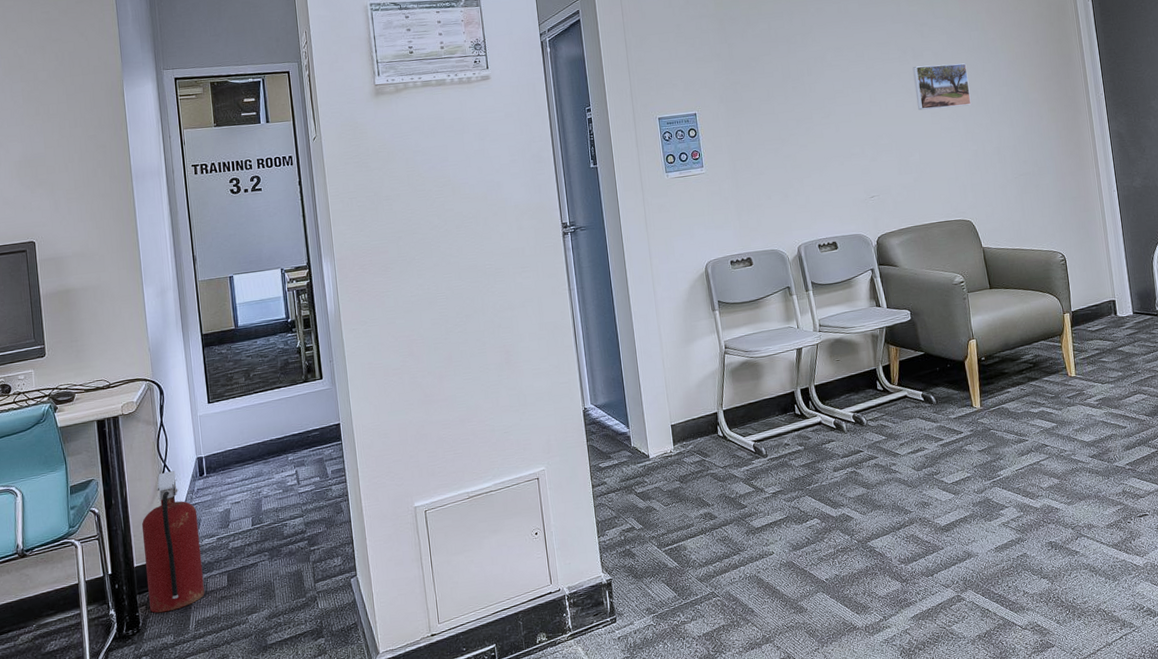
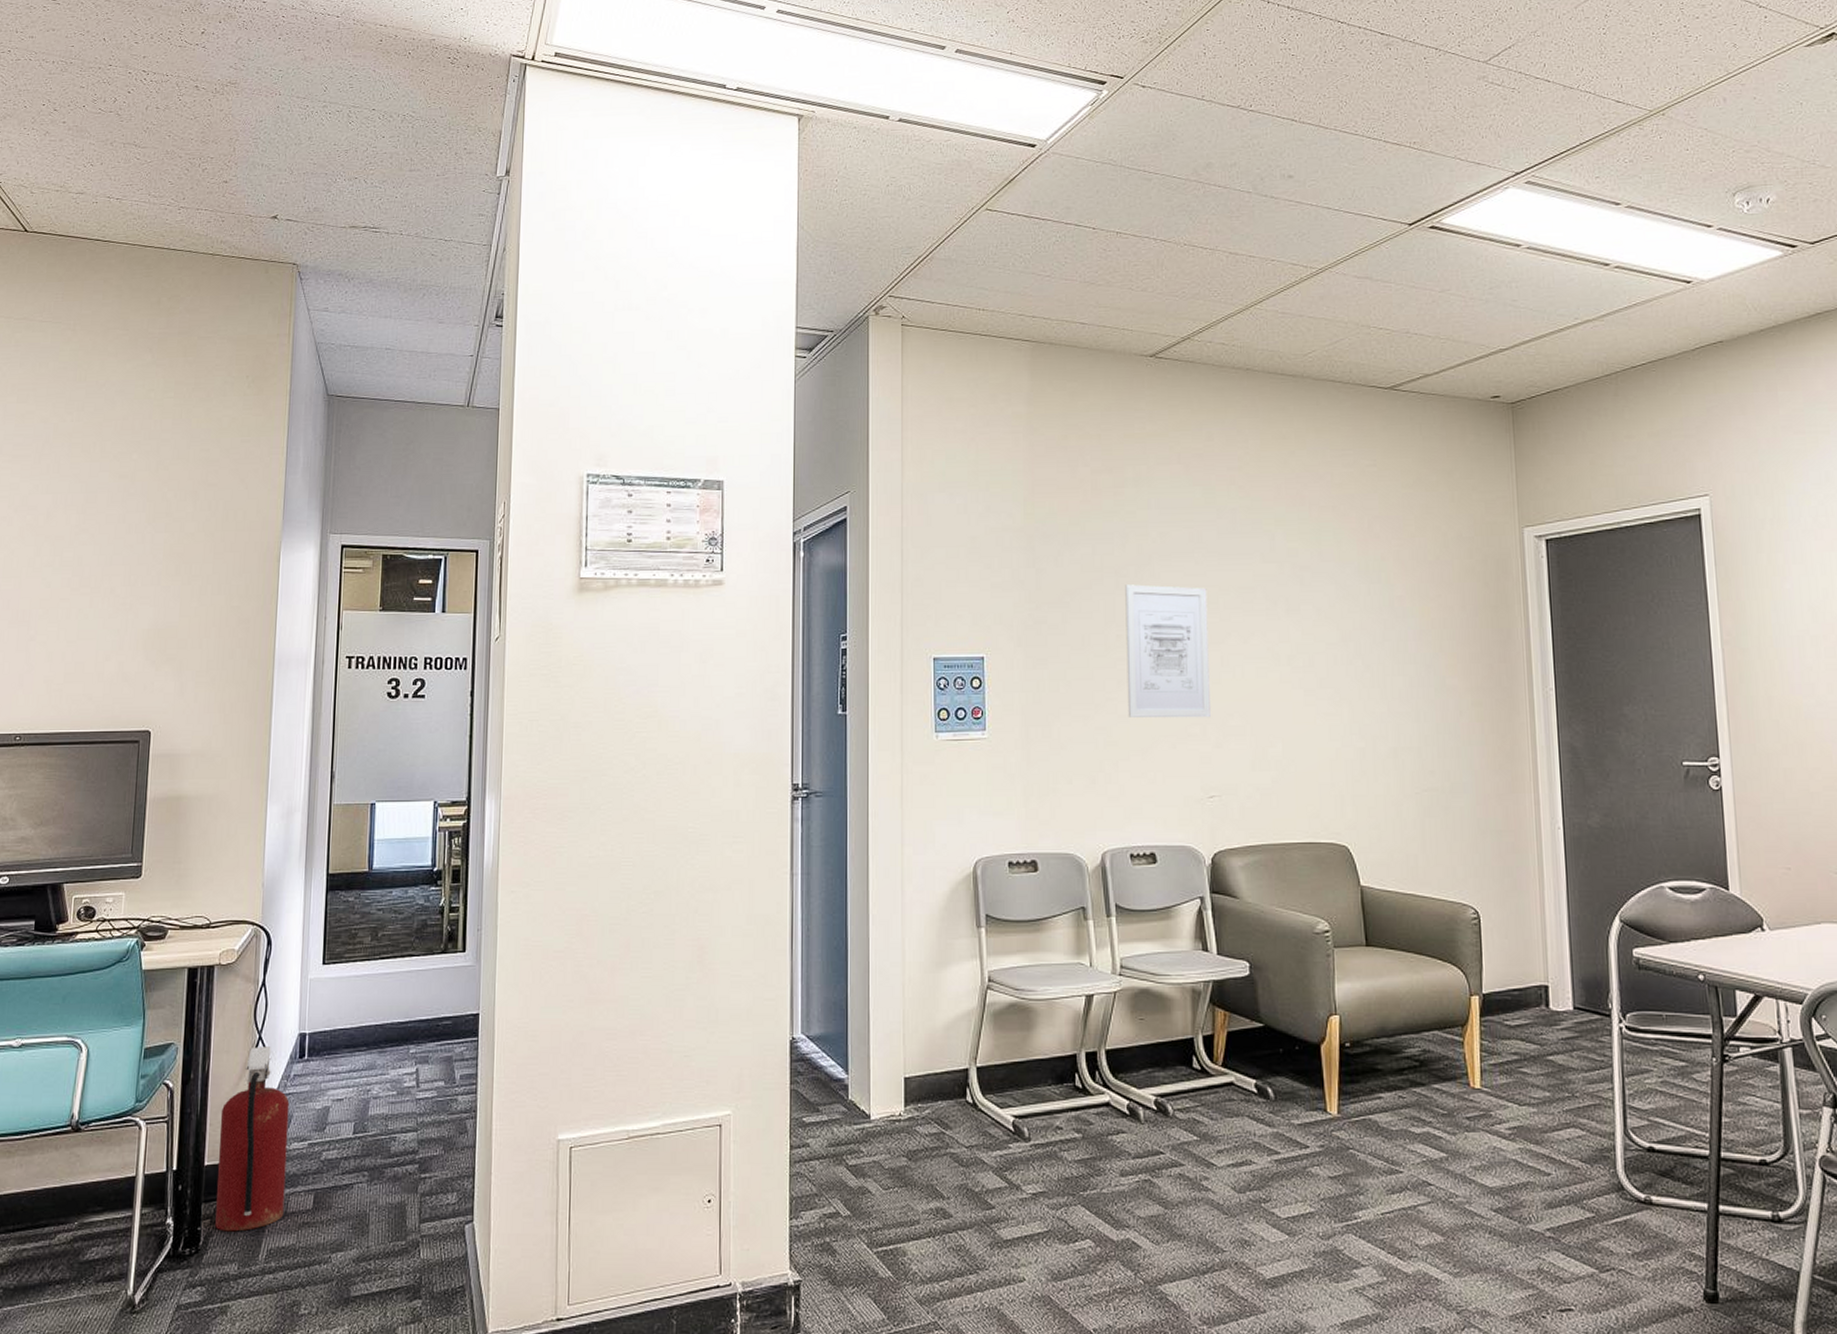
wall art: none [795,46,866,146] -> present [1125,584,1211,718]
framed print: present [912,63,972,111] -> none [1284,624,1363,686]

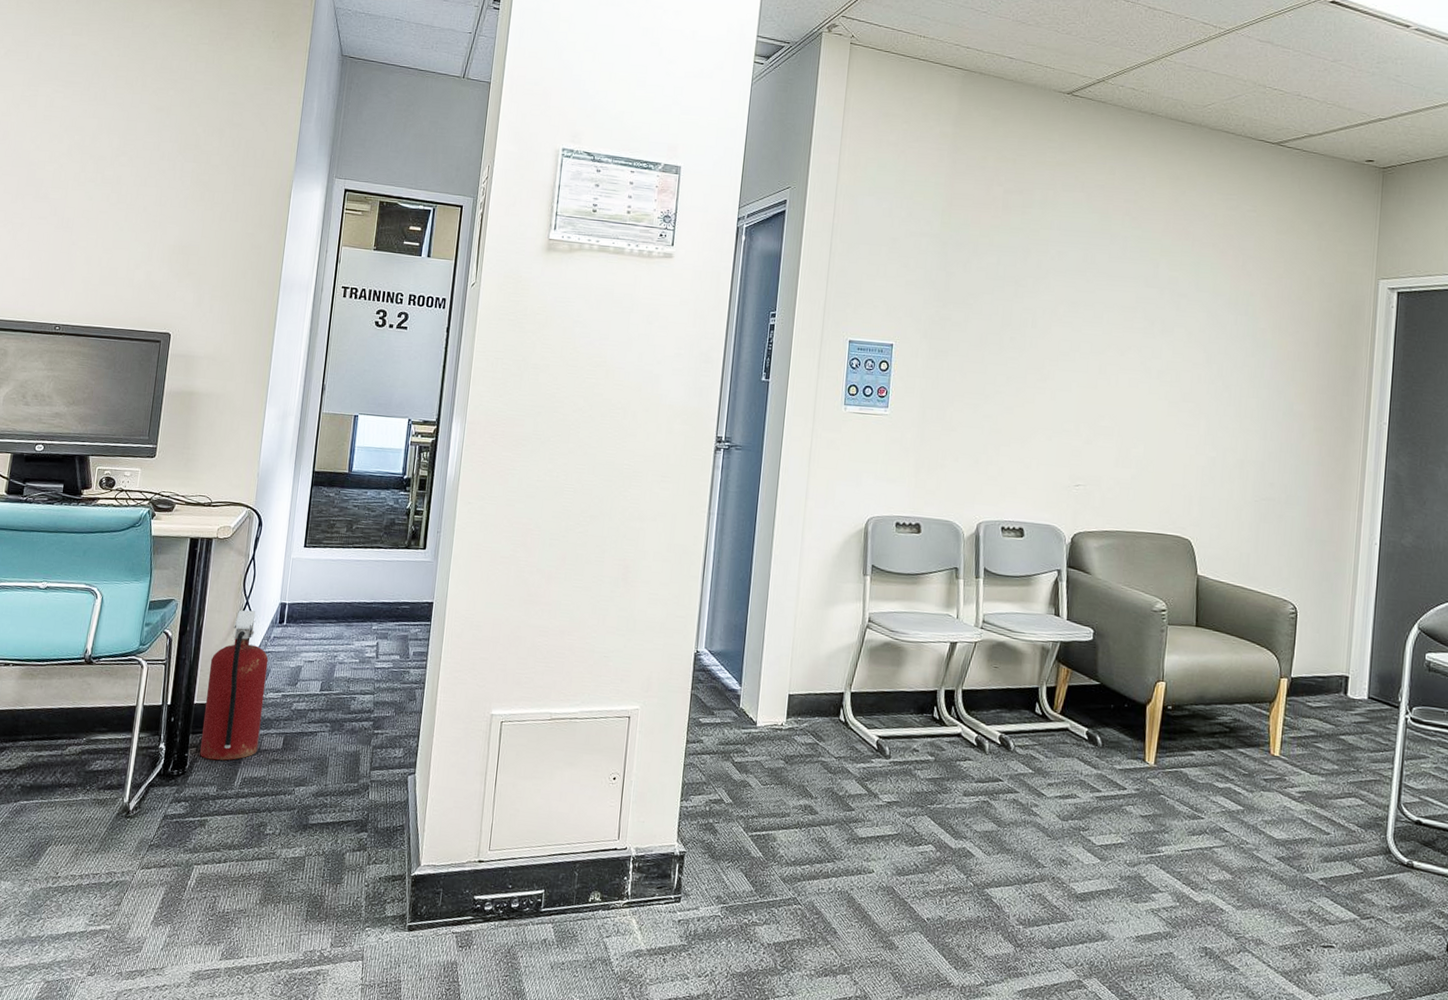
wall art: present [1125,584,1211,718] -> none [1012,294,1094,417]

